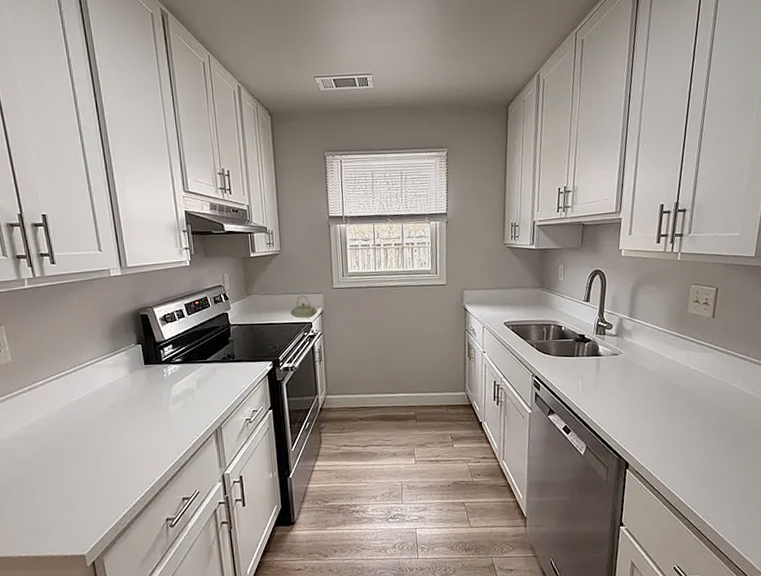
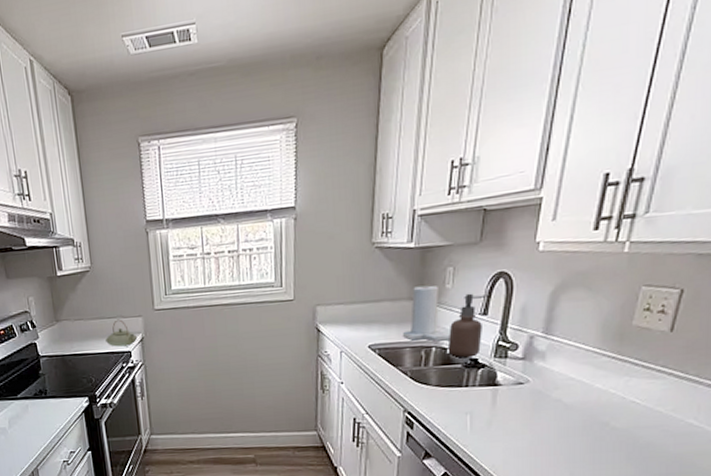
paper towel: none [529,277,564,321] -> present [403,285,450,341]
soap dispenser: none [562,285,587,334] -> present [447,293,485,358]

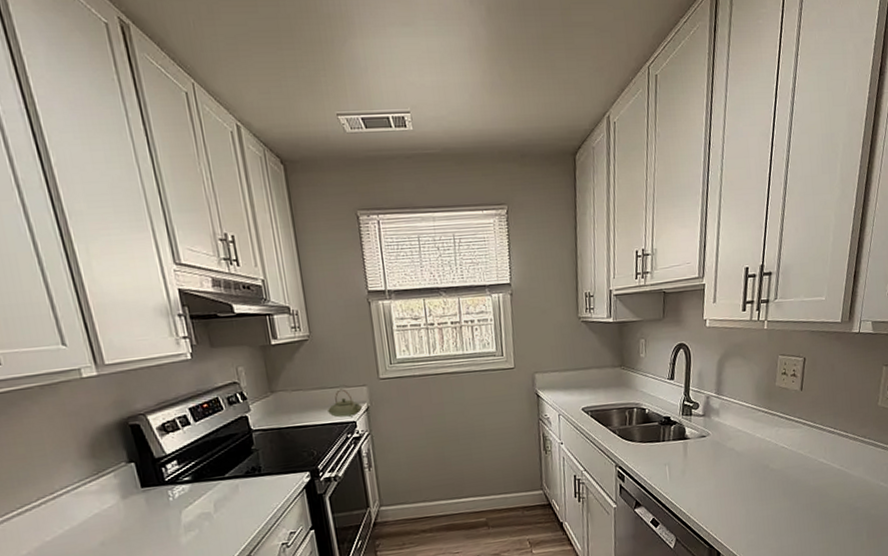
paper towel: present [403,285,450,341] -> none [610,354,648,403]
soap dispenser: present [447,293,485,358] -> none [646,361,672,417]

